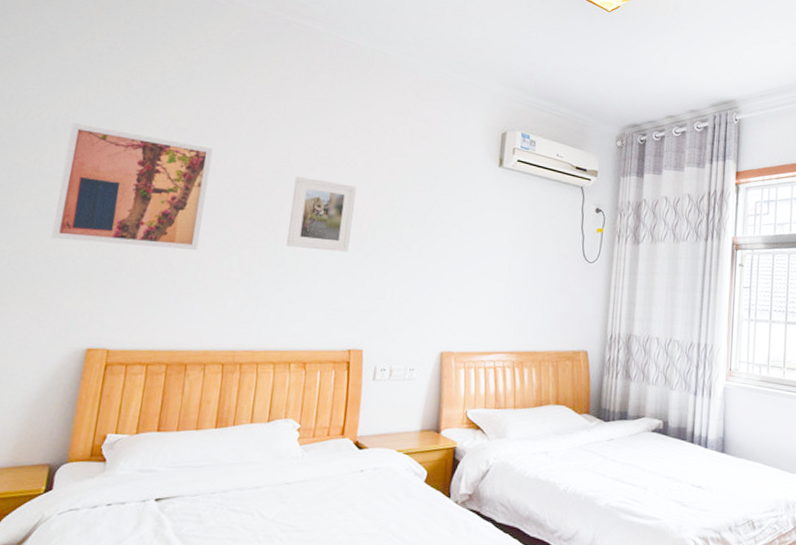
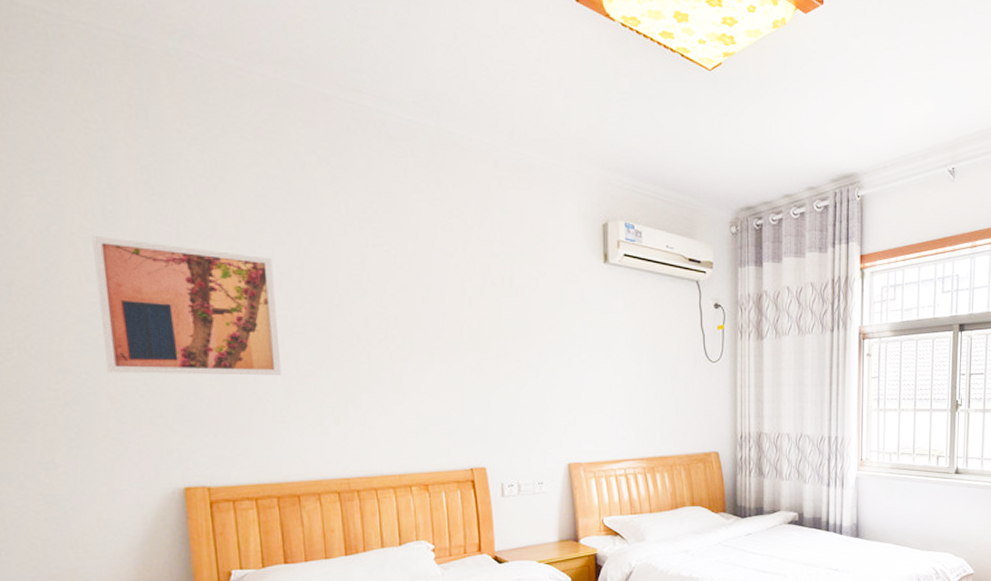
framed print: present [286,176,356,252] -> none [376,286,453,367]

